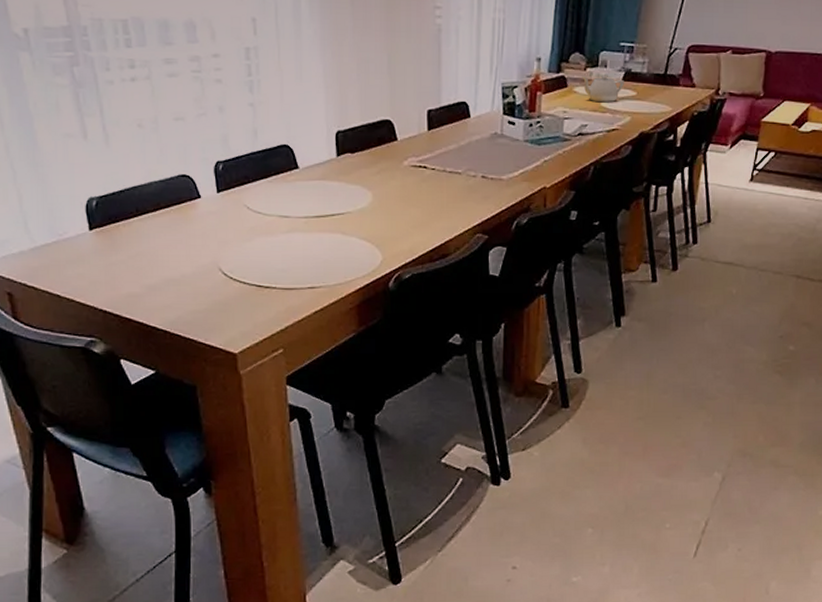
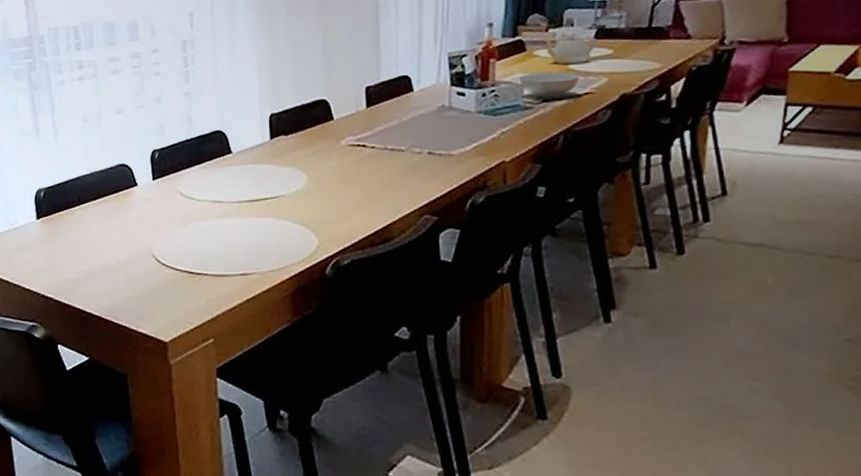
bowl: none [560,108,610,132] -> present [519,72,581,98]

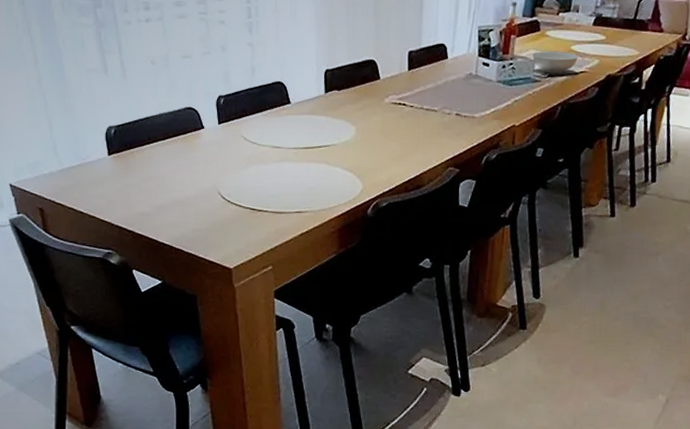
teapot: present [543,34,597,65] -> none [554,19,595,46]

